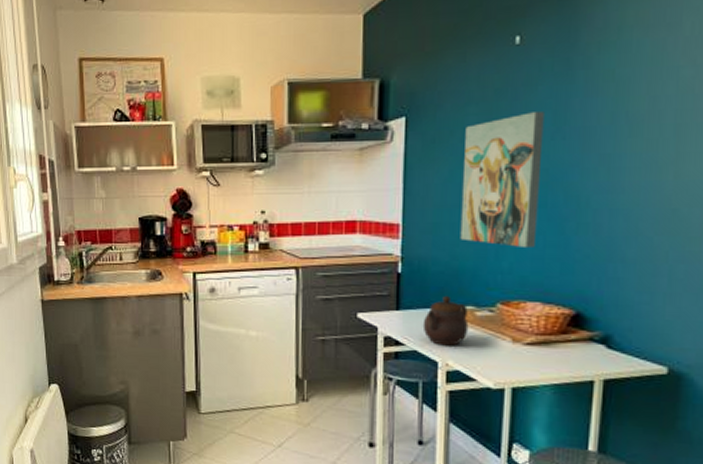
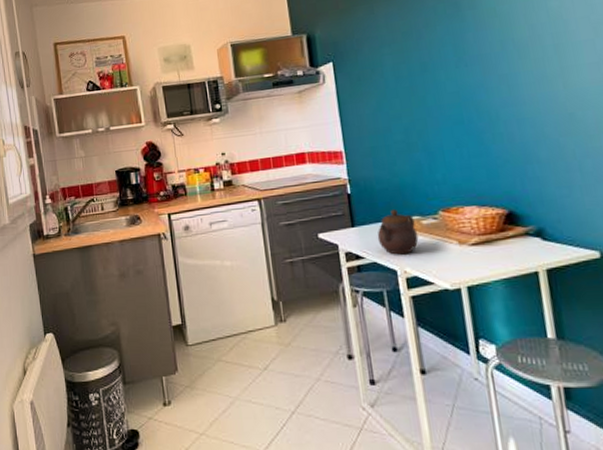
wall art: present [460,112,544,247] -> none [384,46,461,160]

